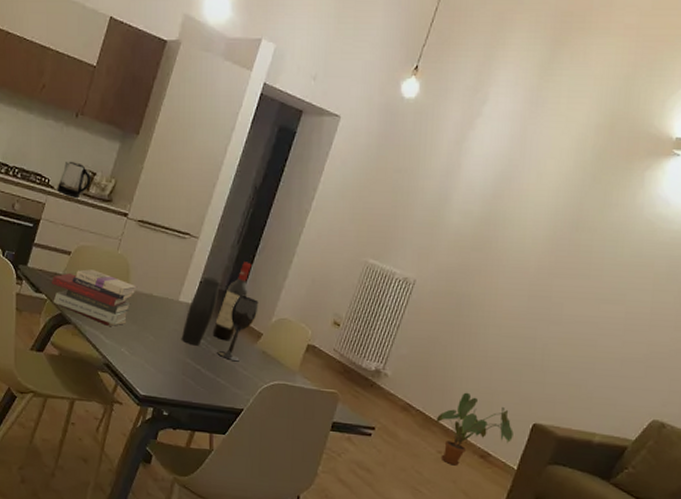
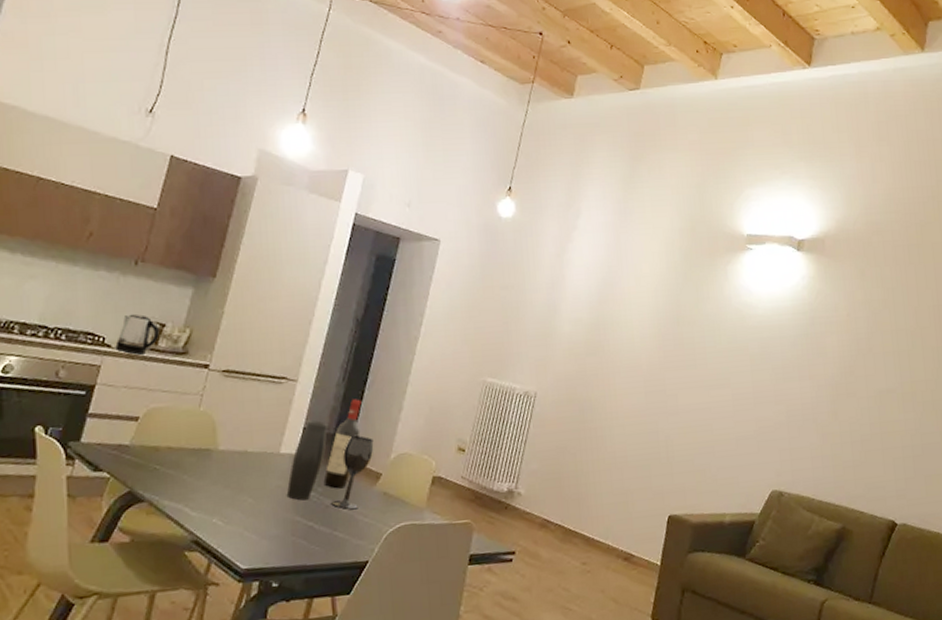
books: present [52,269,138,326] -> none [115,433,228,496]
house plant: present [436,392,514,466] -> none [575,496,652,575]

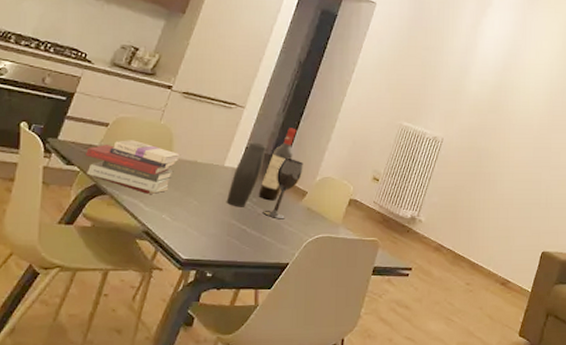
kettle: present [115,313,160,355] -> none [95,37,133,72]
books: none [115,433,228,496] -> present [86,140,181,194]

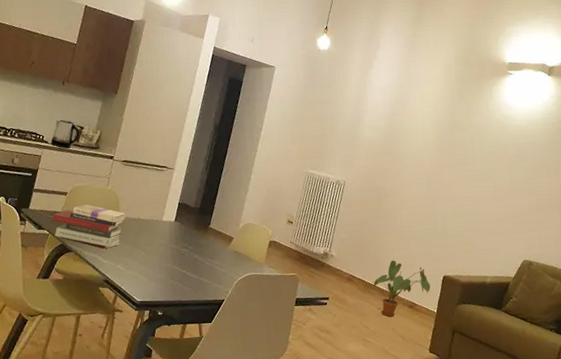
kettle: none [95,37,133,72] -> present [50,119,80,149]
vase: present [226,141,267,207] -> none [167,197,196,255]
wine bottle: present [258,128,297,201] -> none [192,183,219,247]
wine glass: present [263,157,303,219] -> none [198,209,228,263]
house plant: none [464,230,527,294] -> present [373,260,431,317]

